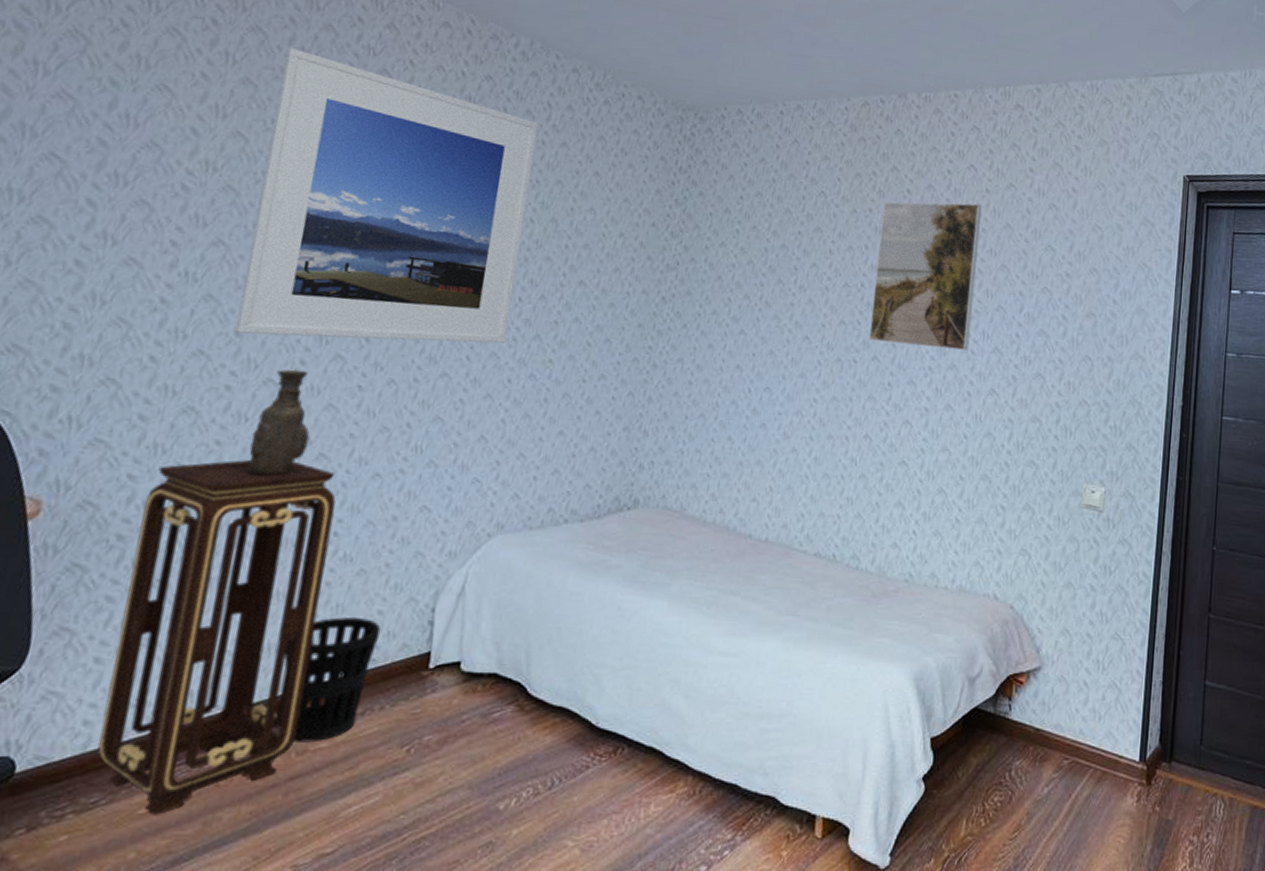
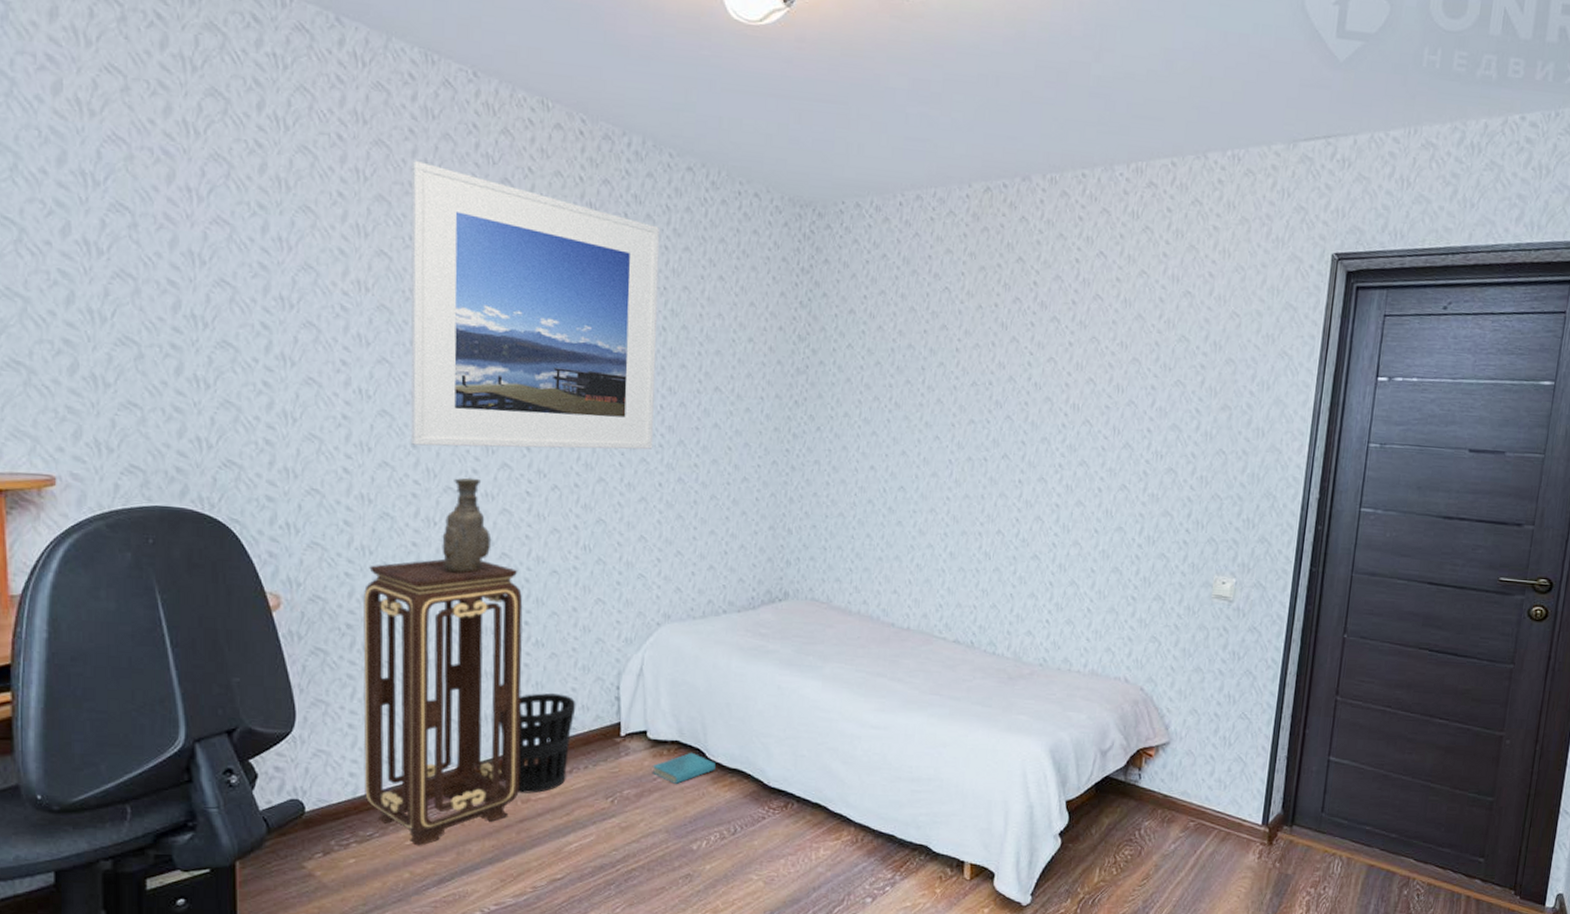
book: none [460,687,538,727] -> present [652,752,716,784]
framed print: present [869,201,982,352] -> none [998,293,1112,448]

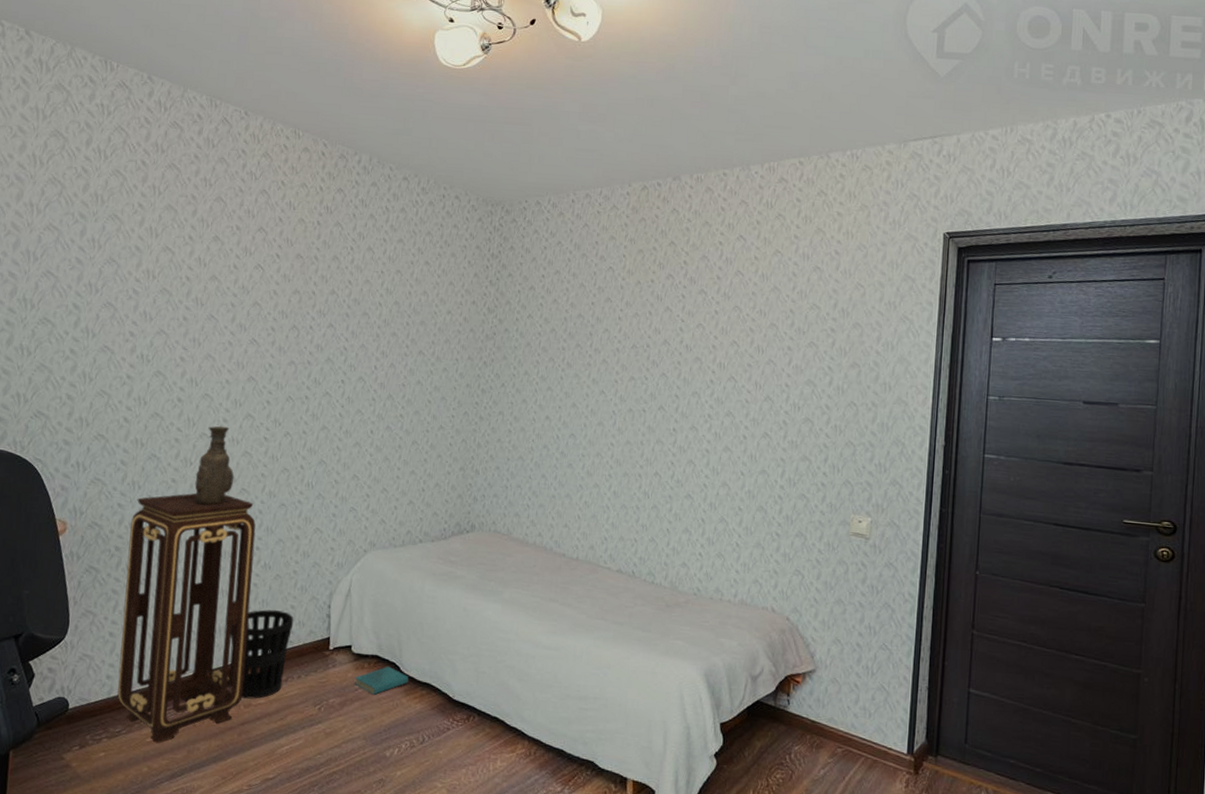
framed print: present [410,160,660,450] -> none [177,178,380,403]

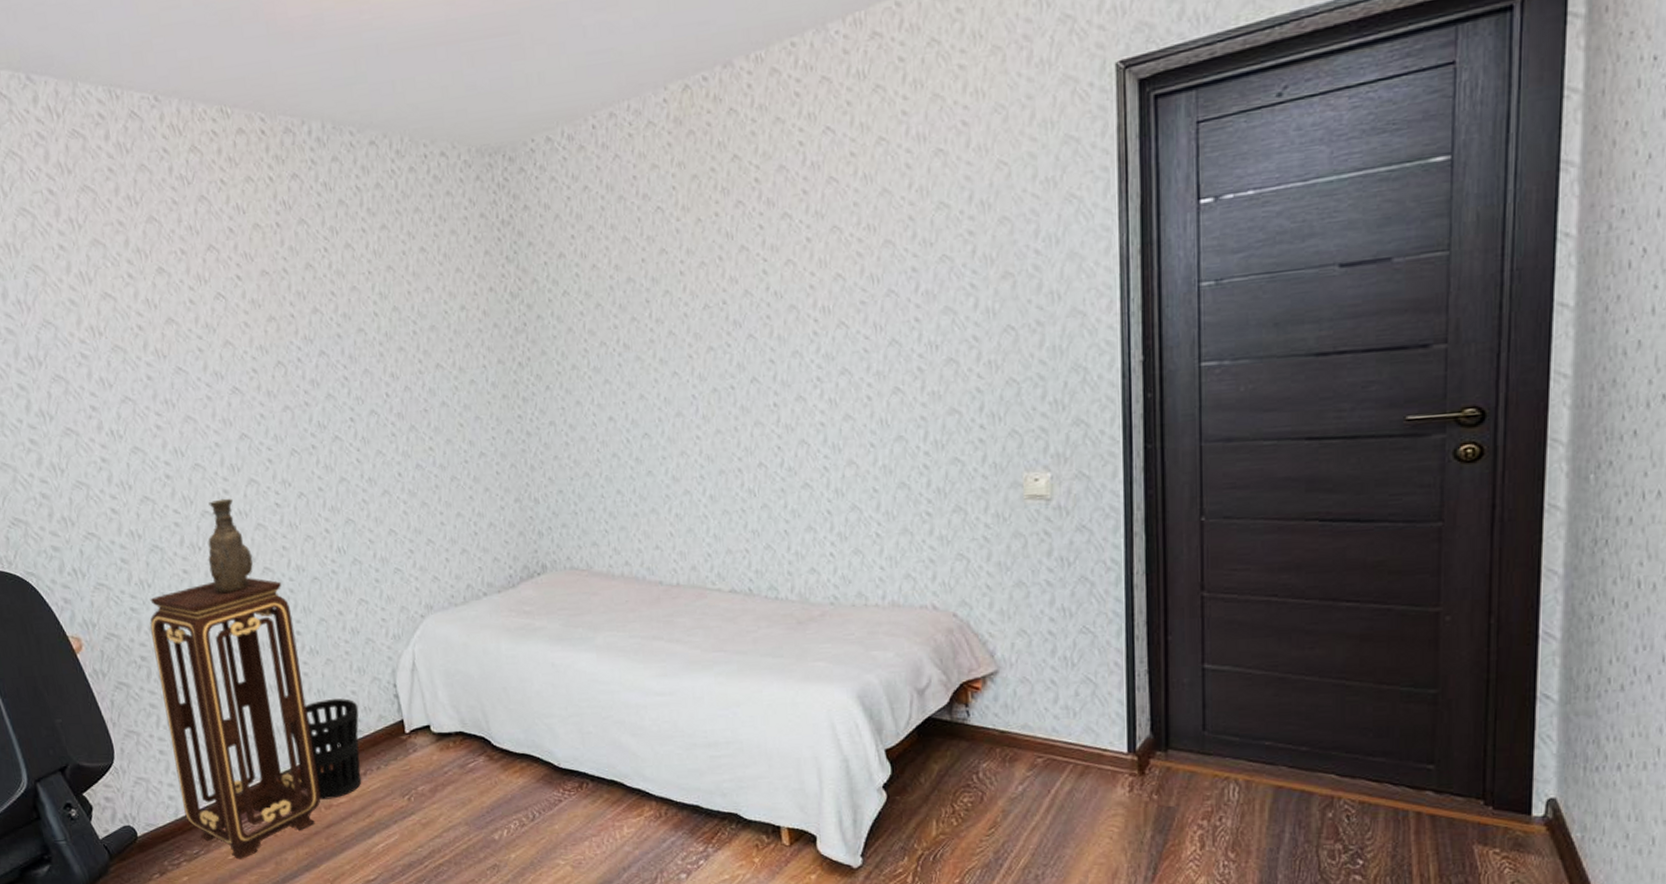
book: present [354,666,409,695] -> none [441,741,503,775]

